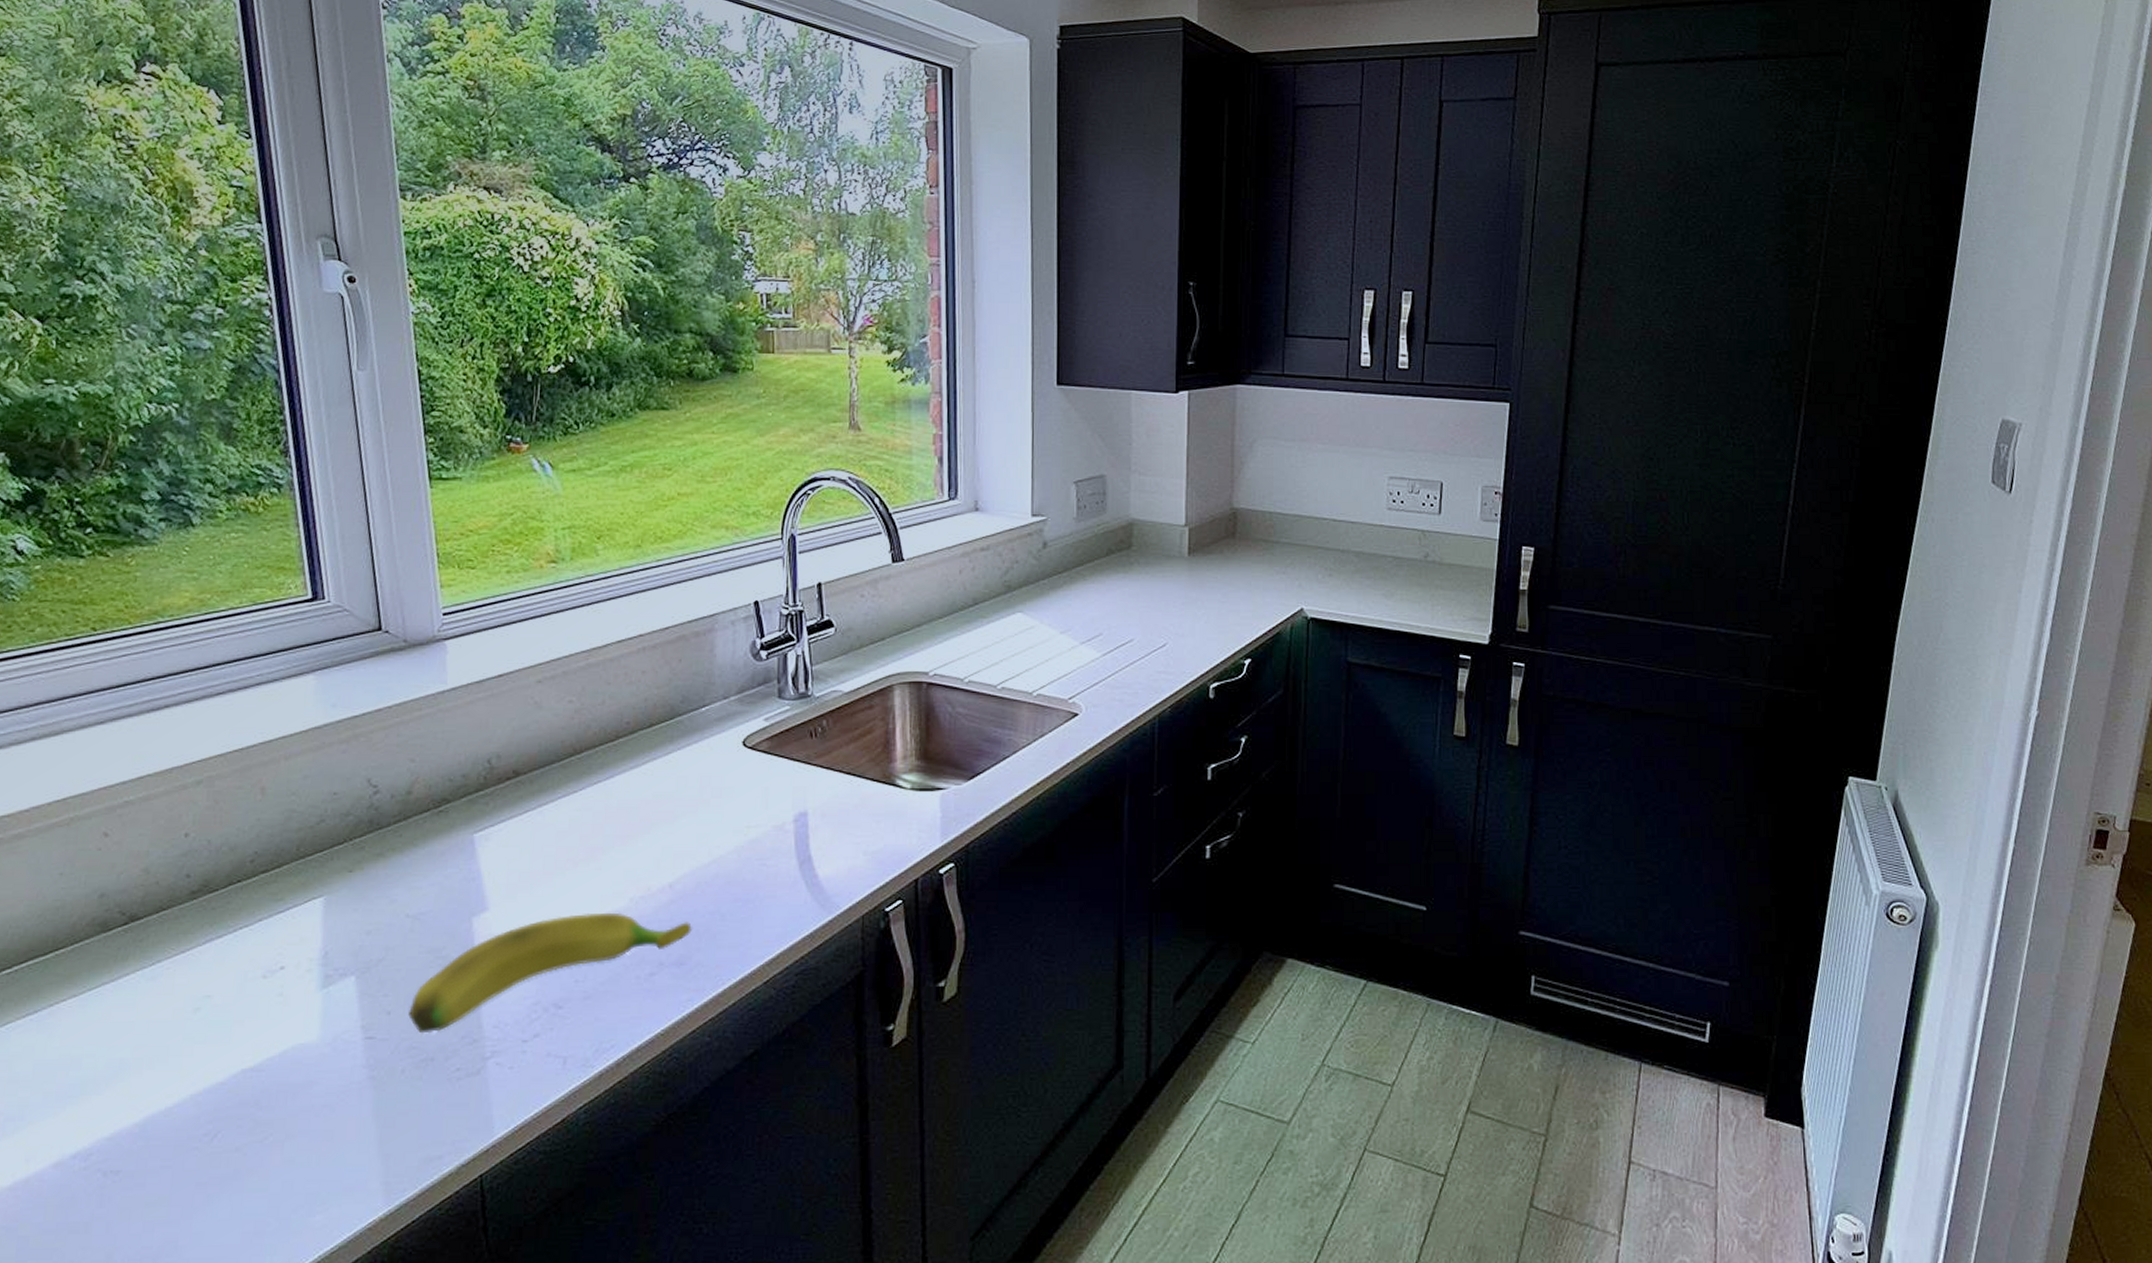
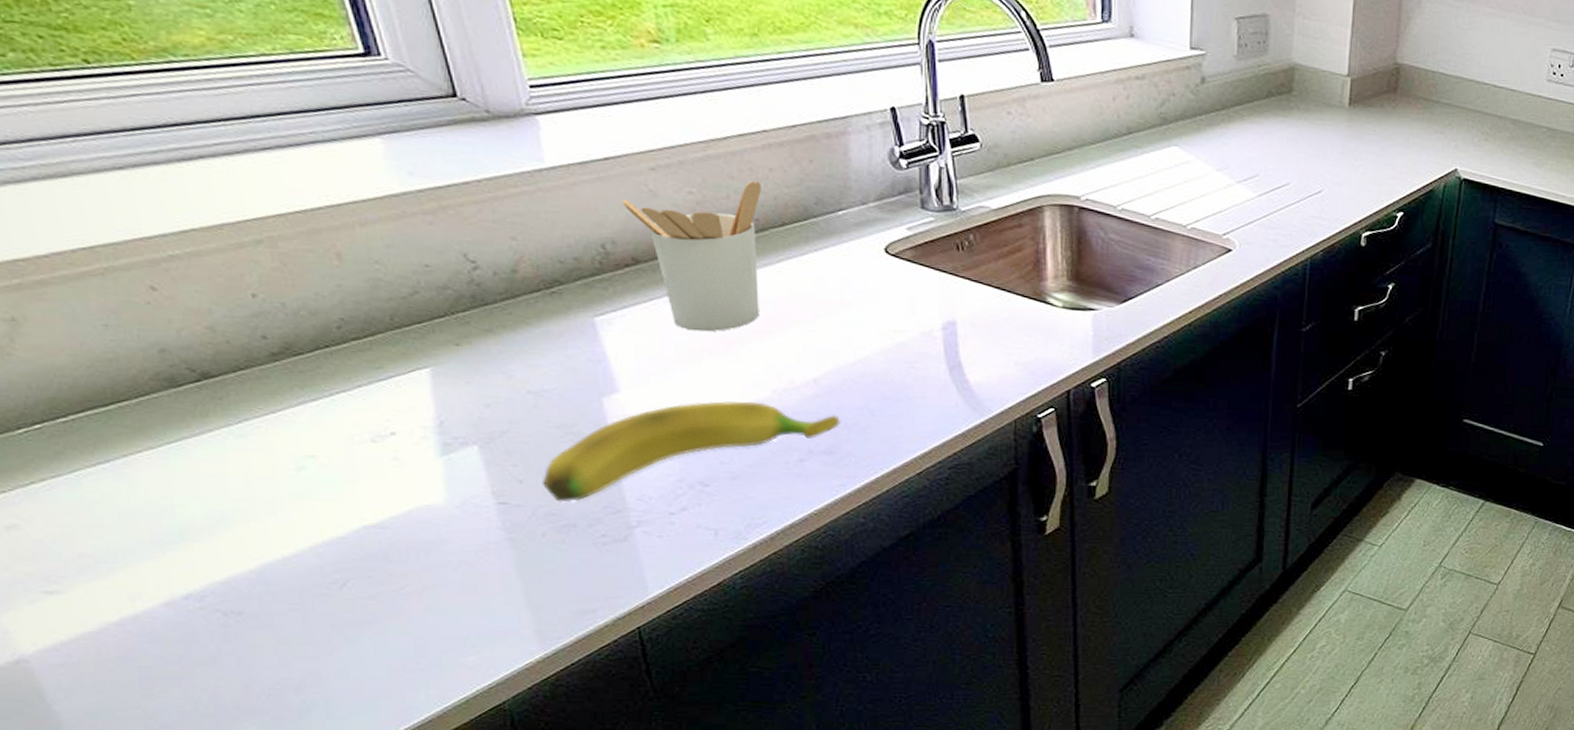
utensil holder: none [510,684,634,841] -> present [622,180,761,332]

